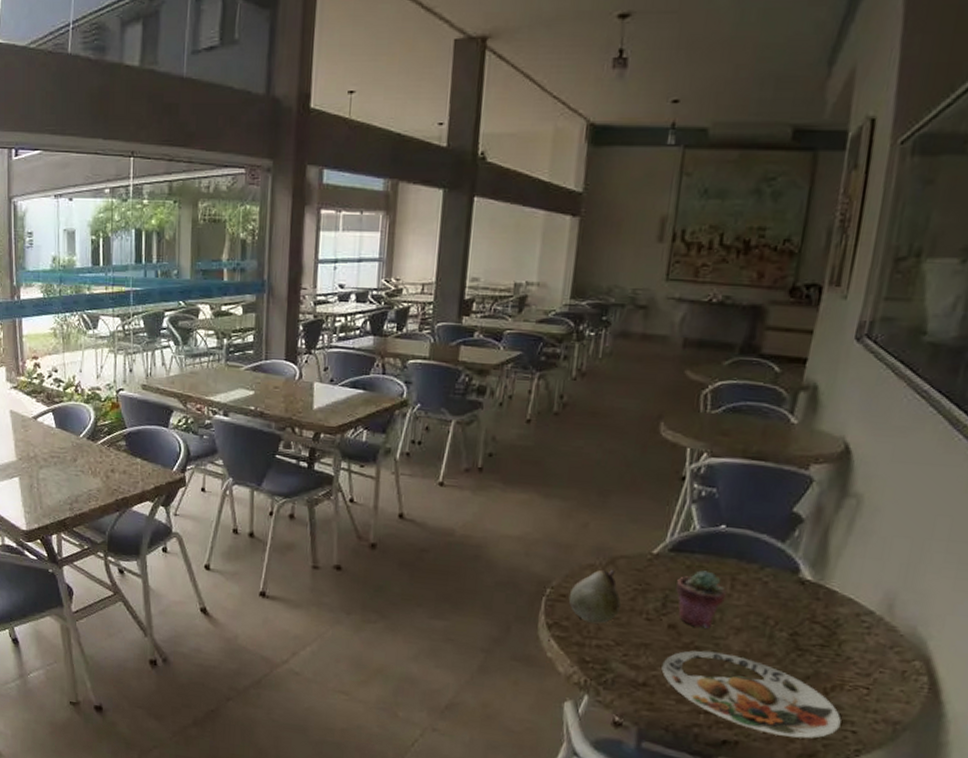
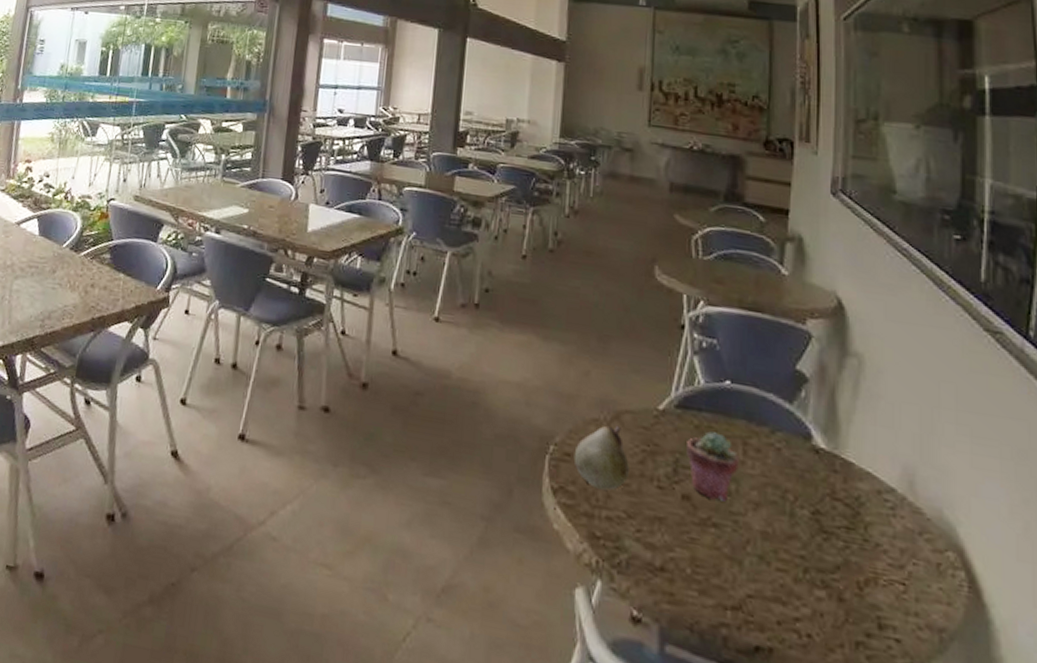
plate: present [661,650,841,739] -> none [679,528,882,648]

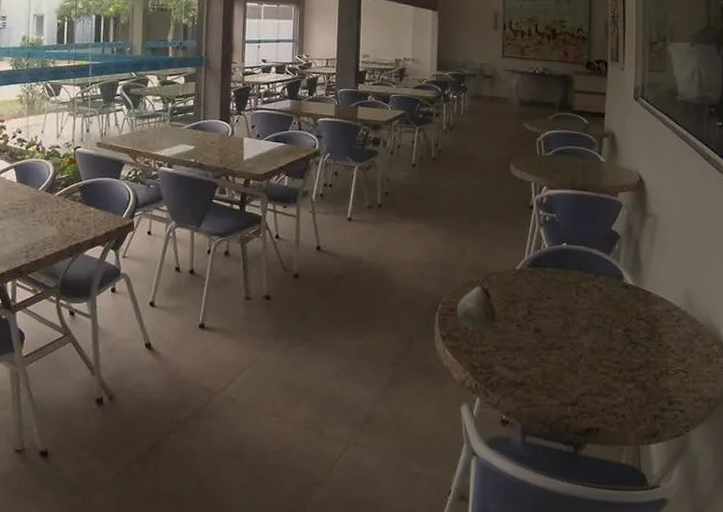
potted succulent: present [686,431,739,502] -> none [537,281,573,330]

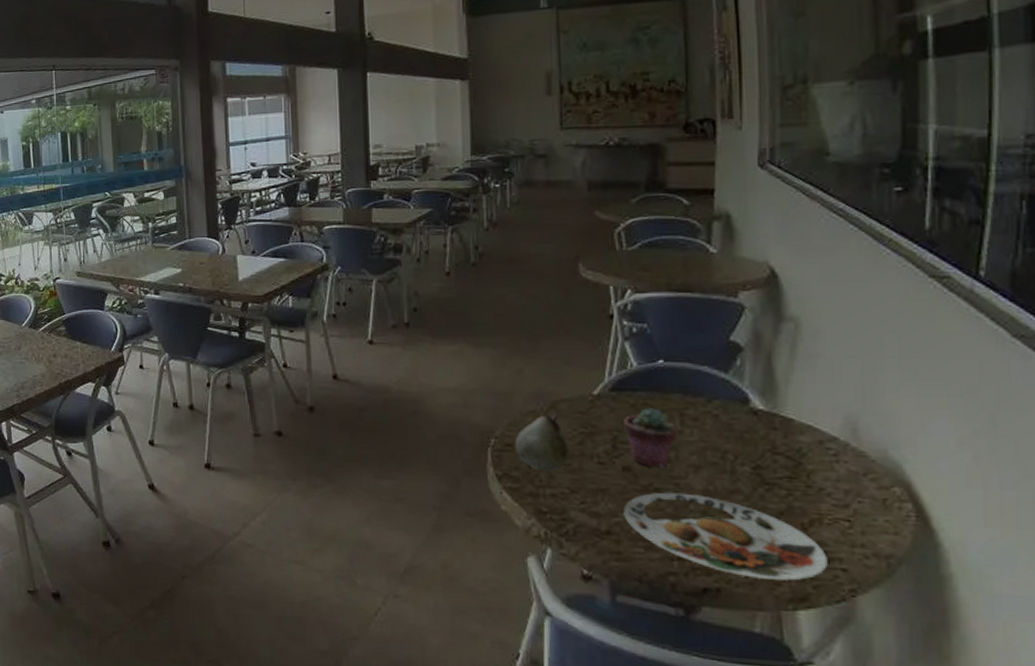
plate: none [534,350,671,420] -> present [623,492,828,581]
potted succulent: none [537,281,573,330] -> present [624,408,677,468]

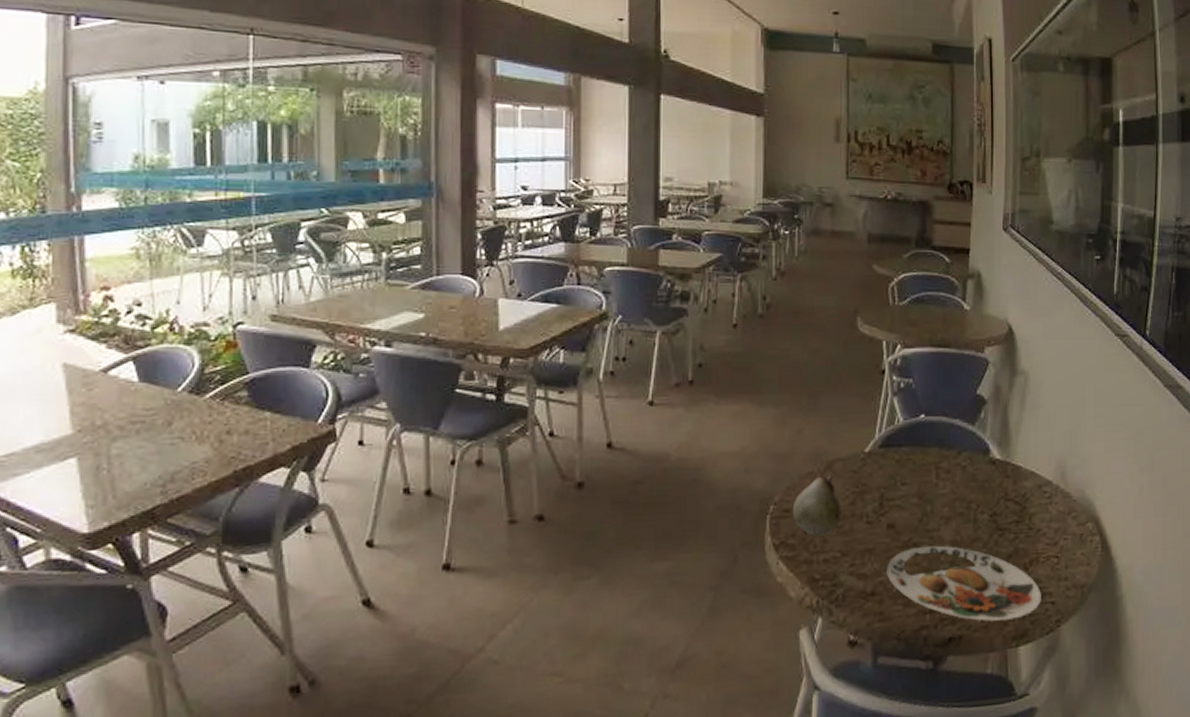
potted succulent: present [624,408,677,468] -> none [890,463,933,523]

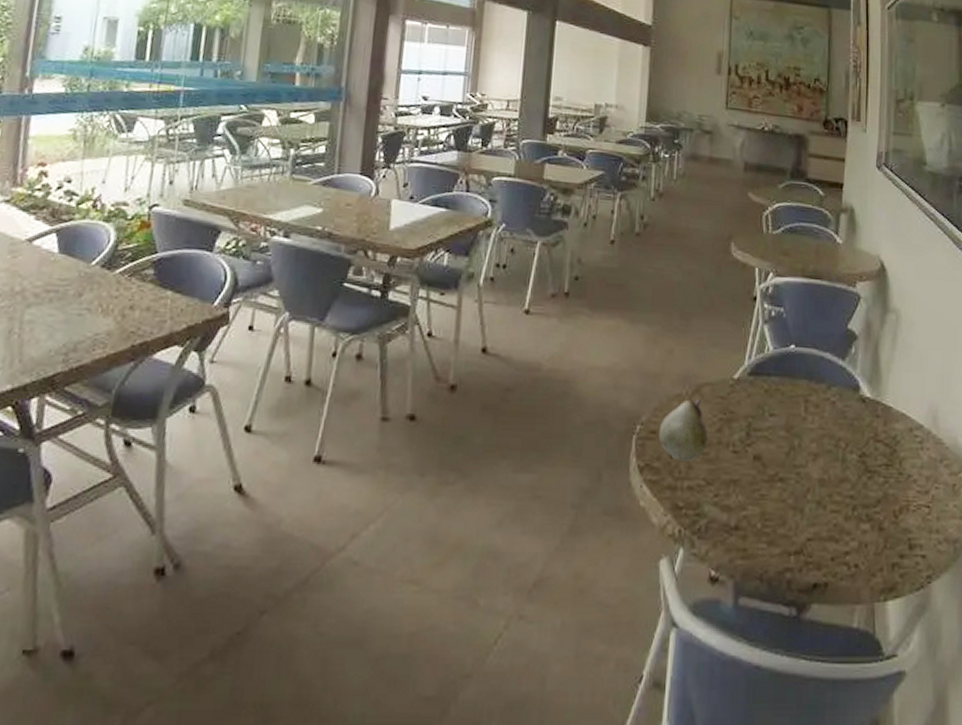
plate: present [886,545,1041,622] -> none [751,482,912,570]

